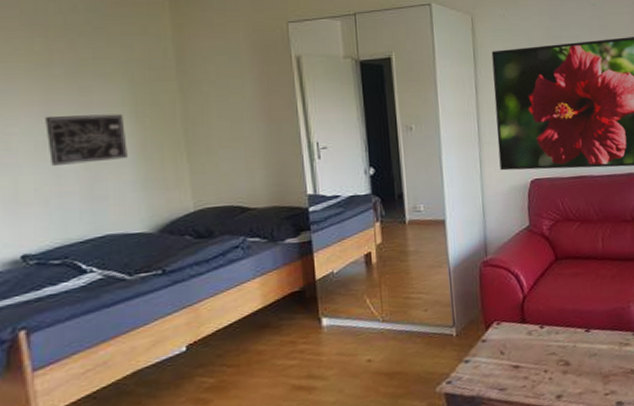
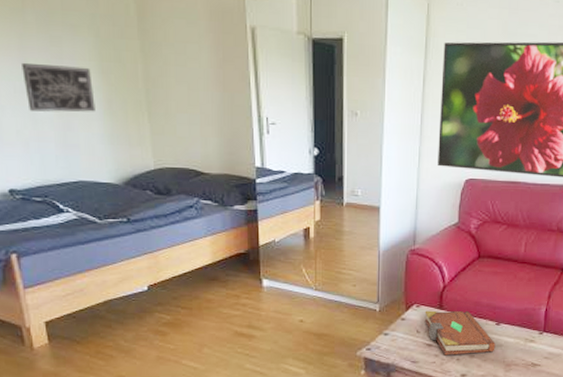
book: none [506,321,589,377] -> present [424,310,496,356]

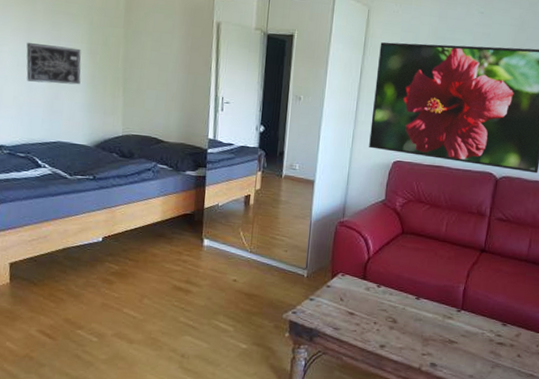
book: present [424,310,496,356] -> none [348,280,415,326]

